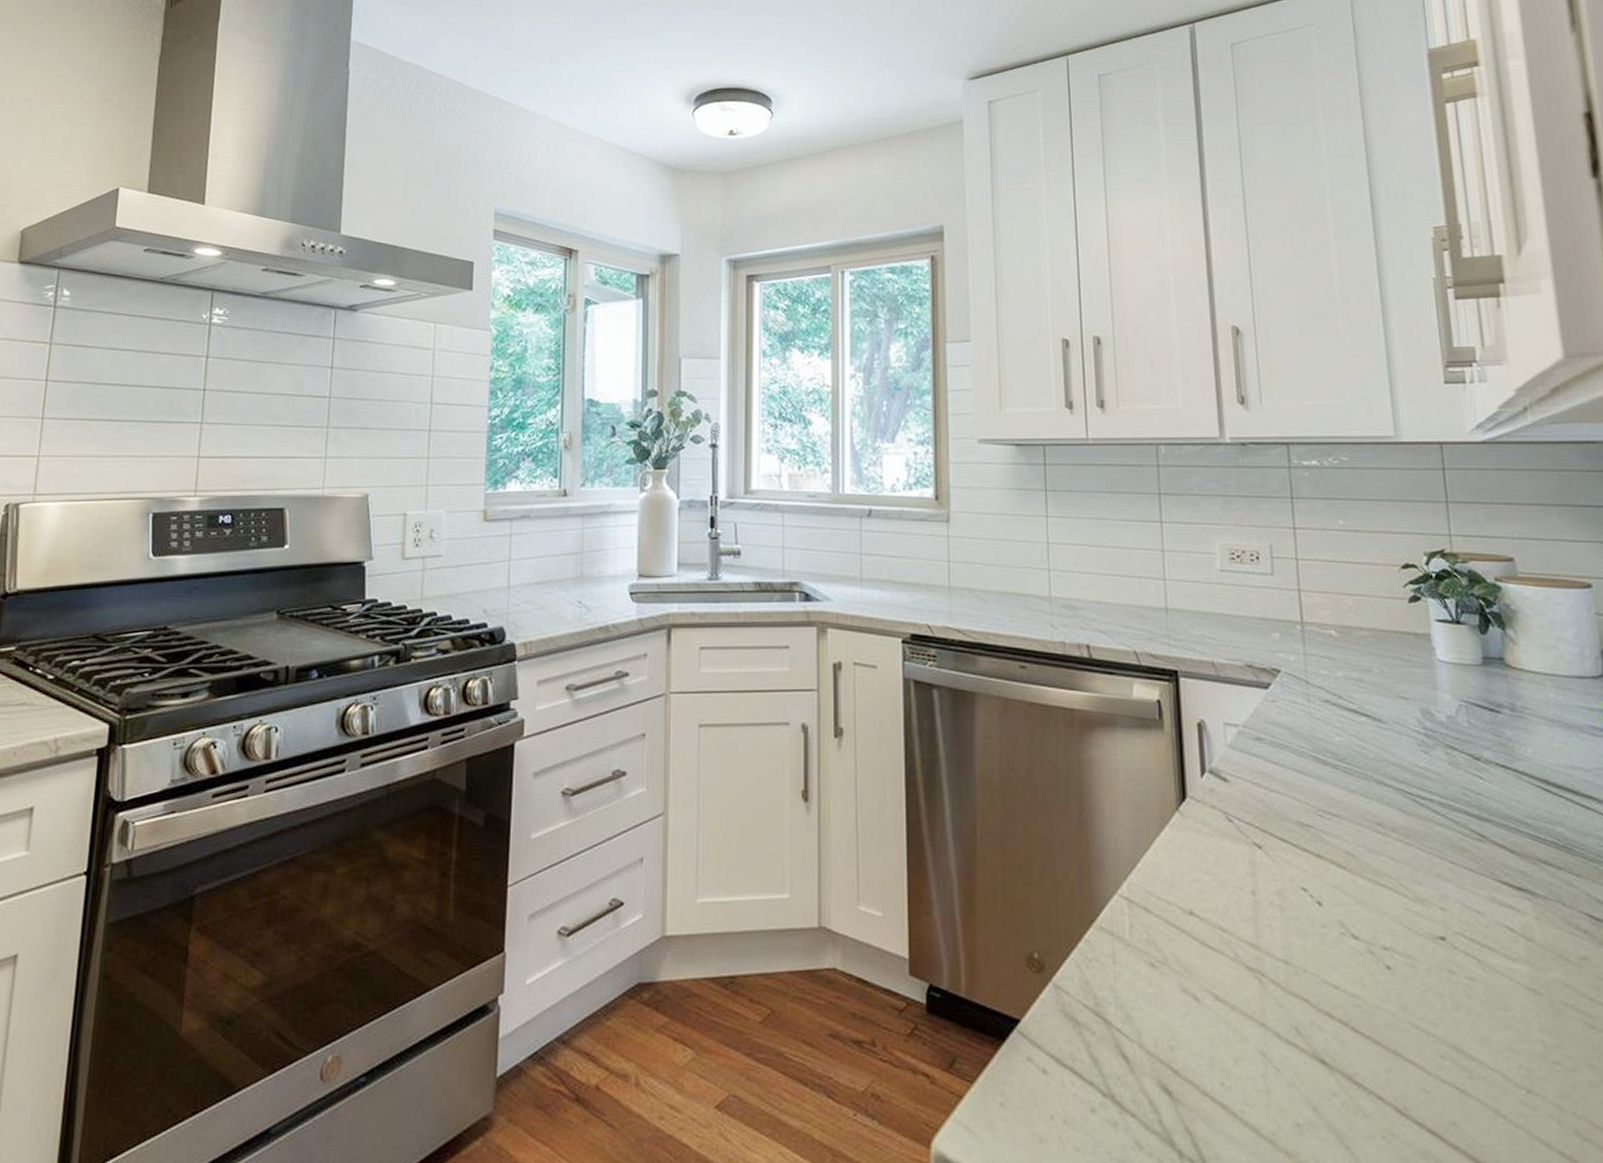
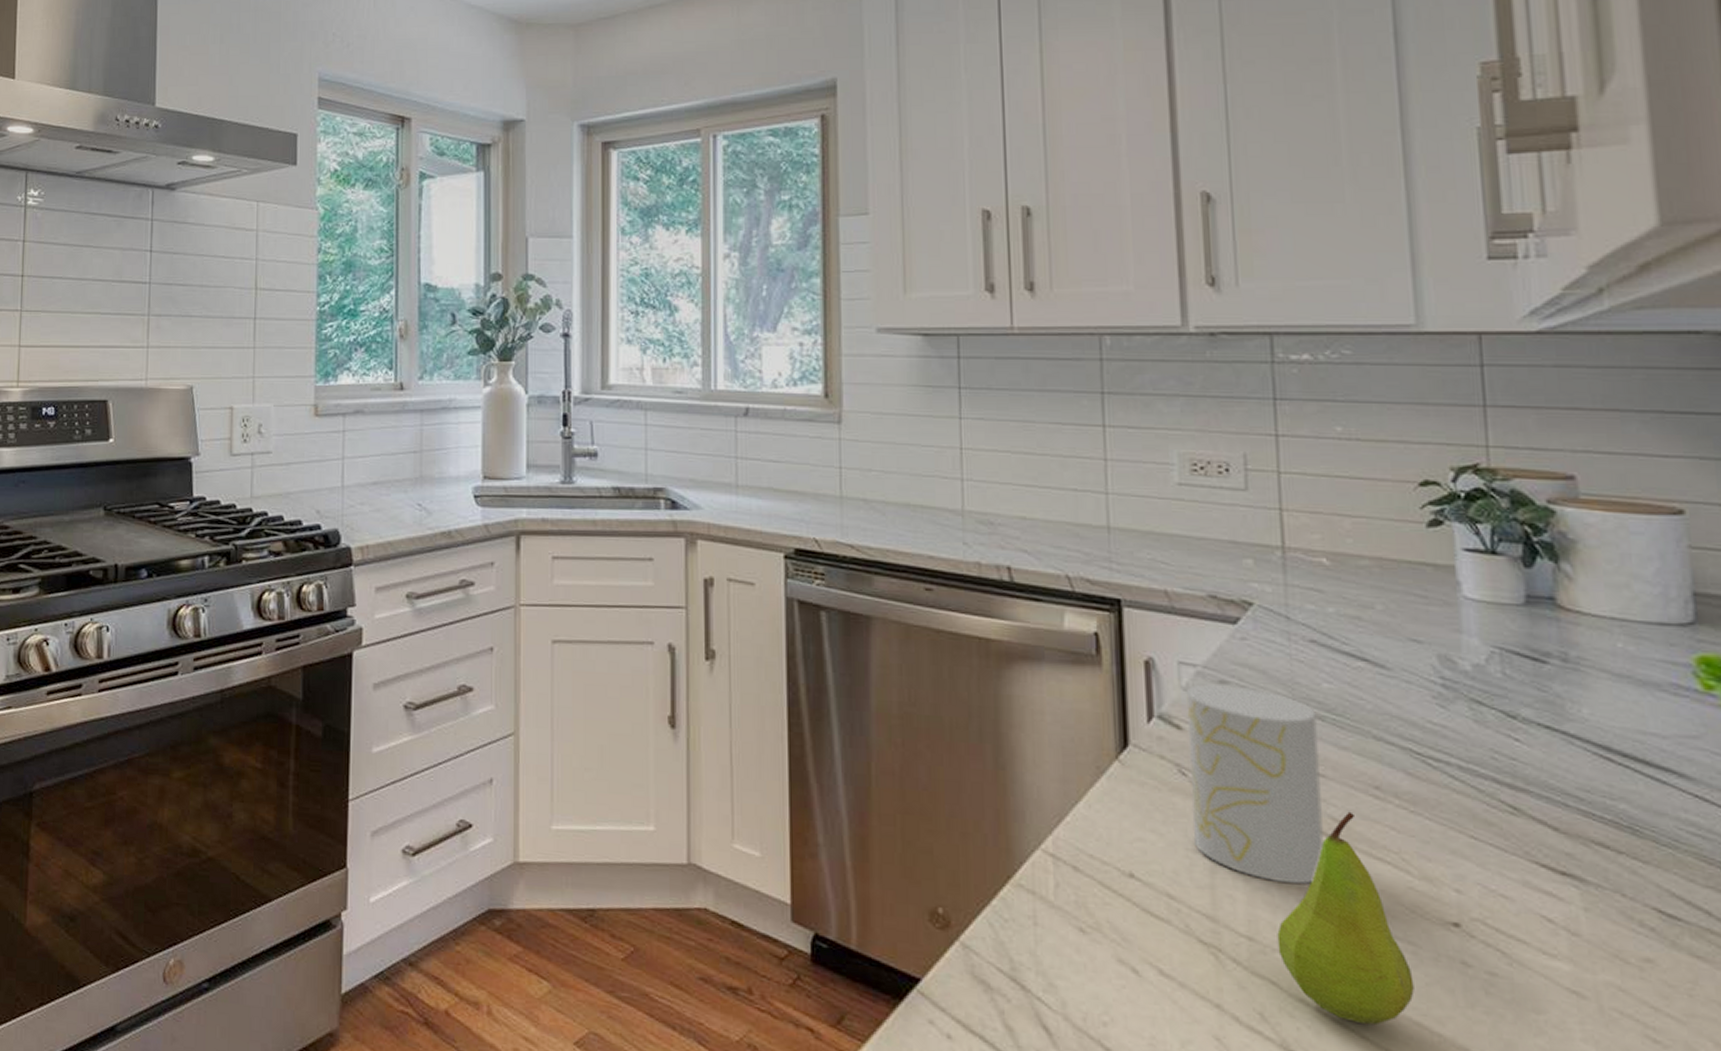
cup: none [1230,742,1340,912] -> present [1186,684,1324,885]
fruit: none [1307,846,1413,1030] -> present [1277,811,1414,1024]

